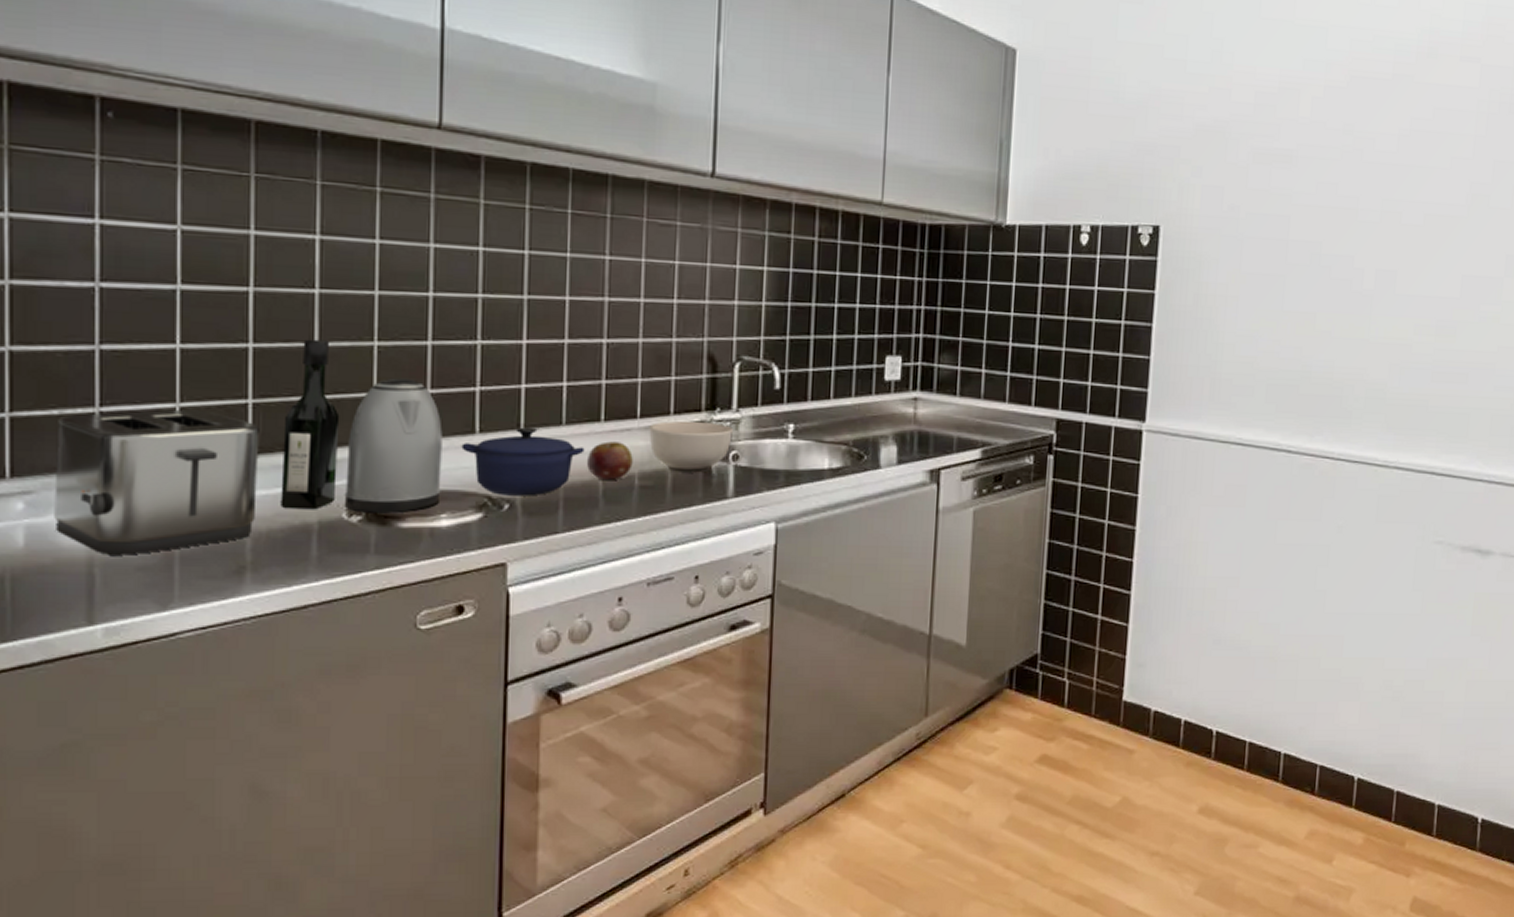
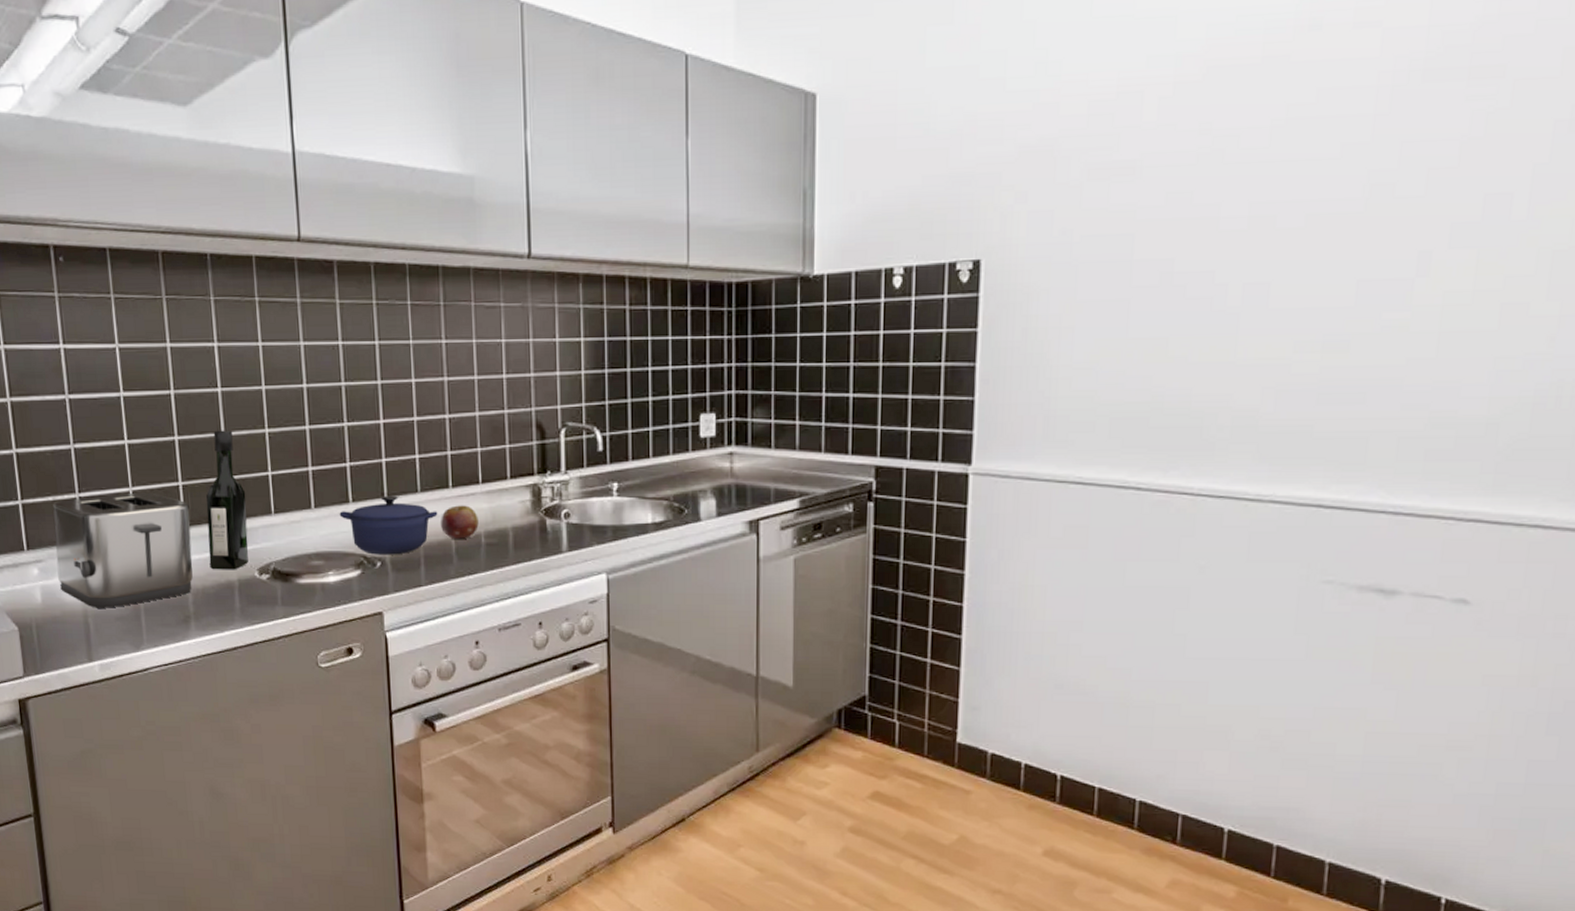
kettle: present [344,378,443,514] -> none [254,458,327,572]
bowl: present [649,420,733,473] -> none [490,484,563,530]

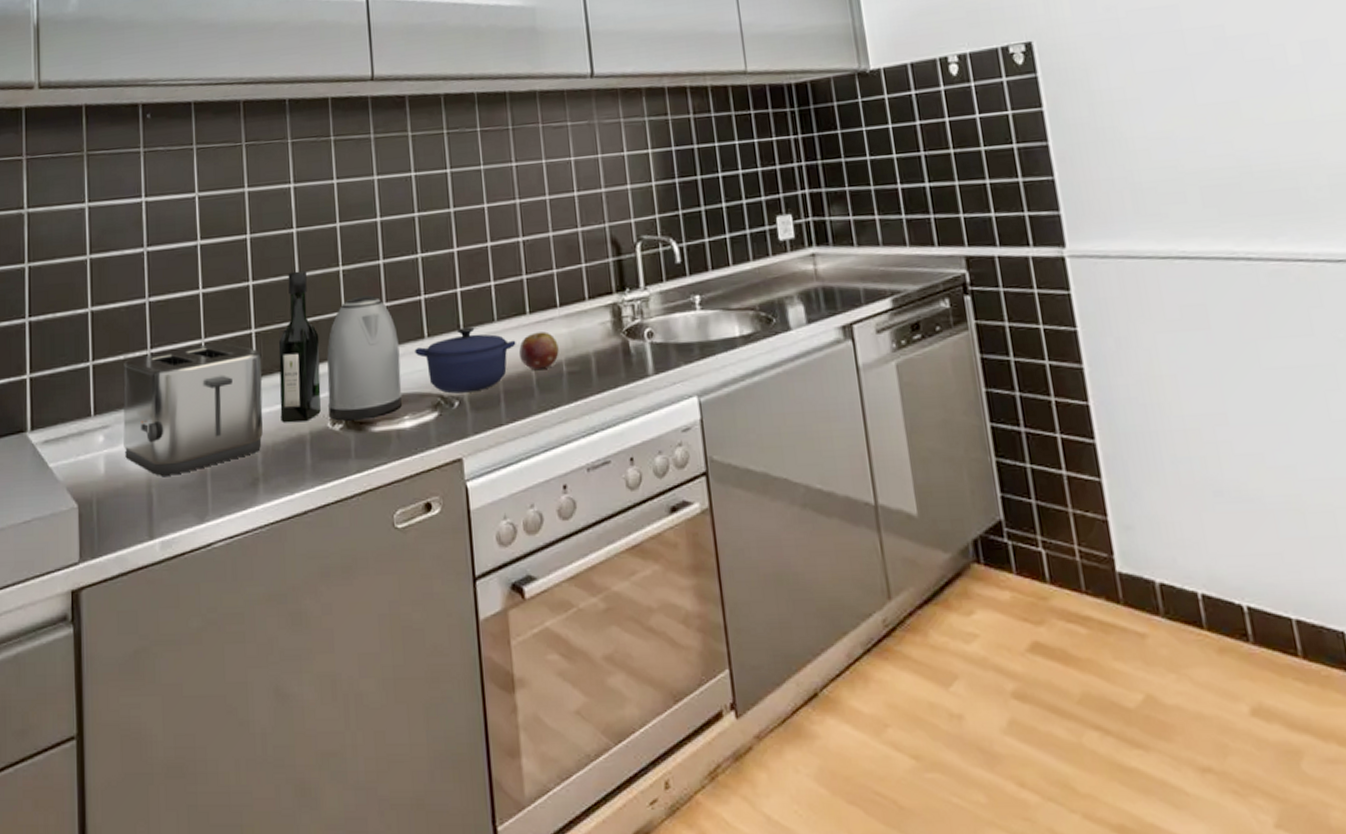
kettle: none [254,458,327,572] -> present [327,295,403,421]

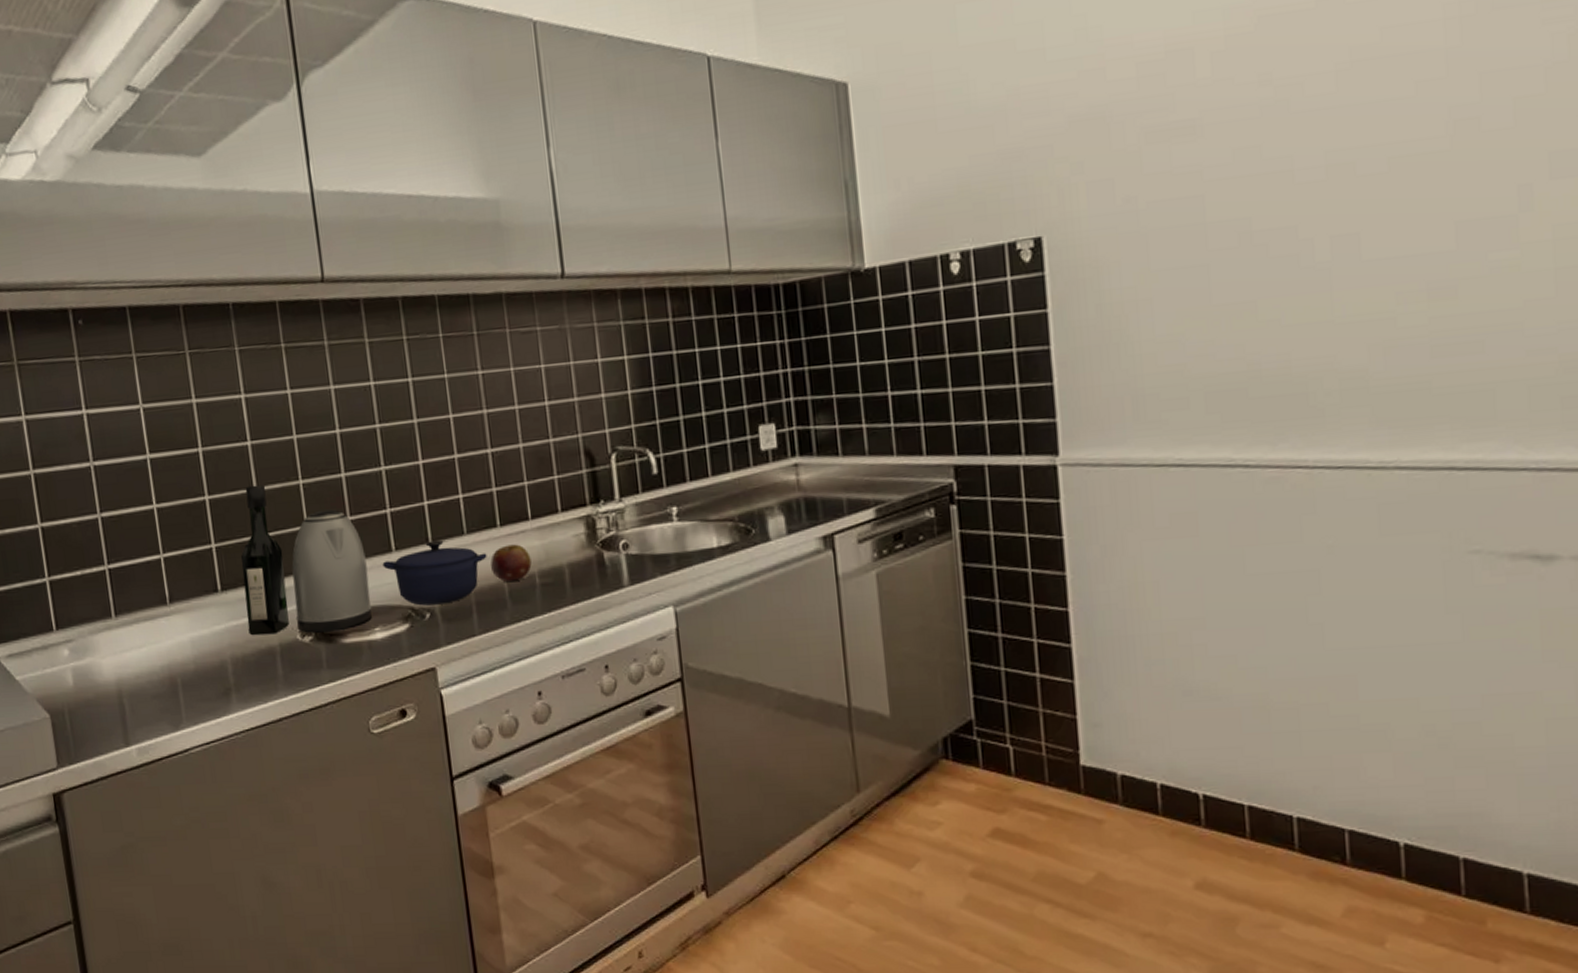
toaster: present [123,343,263,477] -> none [81,558,232,688]

